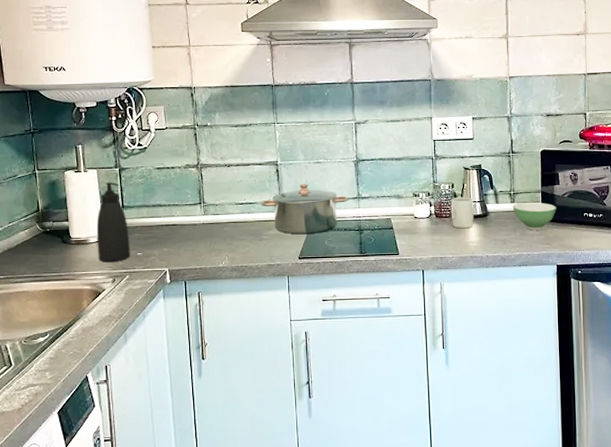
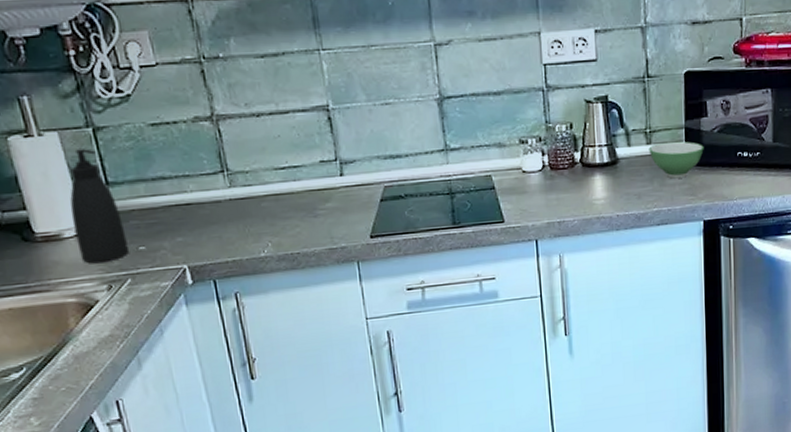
cooking pot: present [261,183,348,235] -> none [310,134,433,206]
mug: present [450,197,475,229] -> none [569,140,601,183]

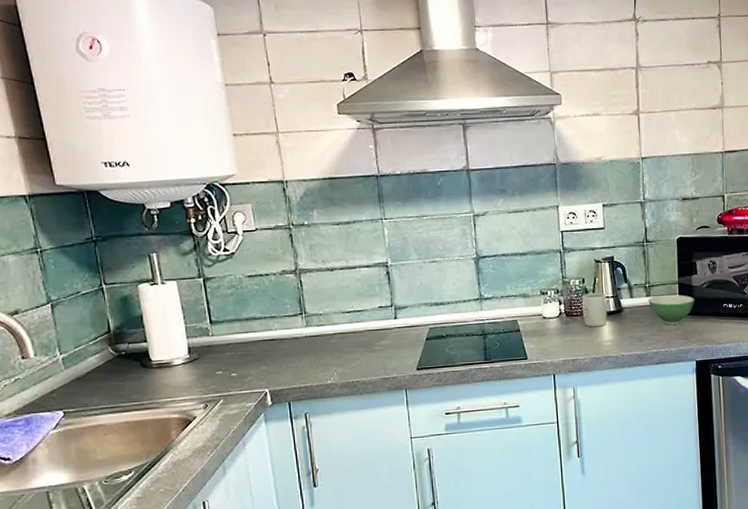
soap dispenser: present [70,149,130,263] -> none [180,294,224,386]
mug: none [569,140,601,183] -> present [581,292,608,327]

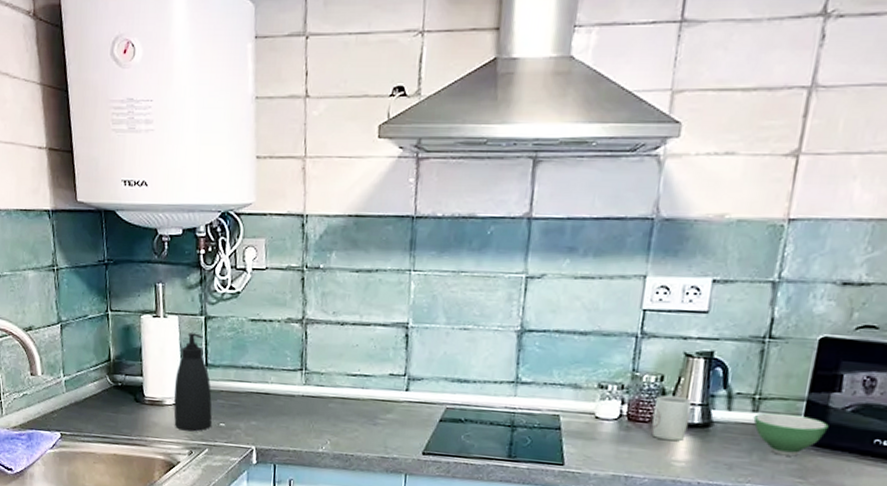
soap dispenser: none [180,294,224,386] -> present [173,332,213,431]

